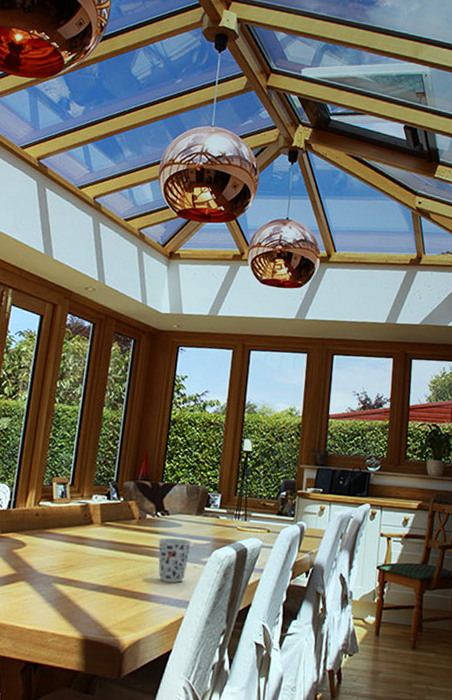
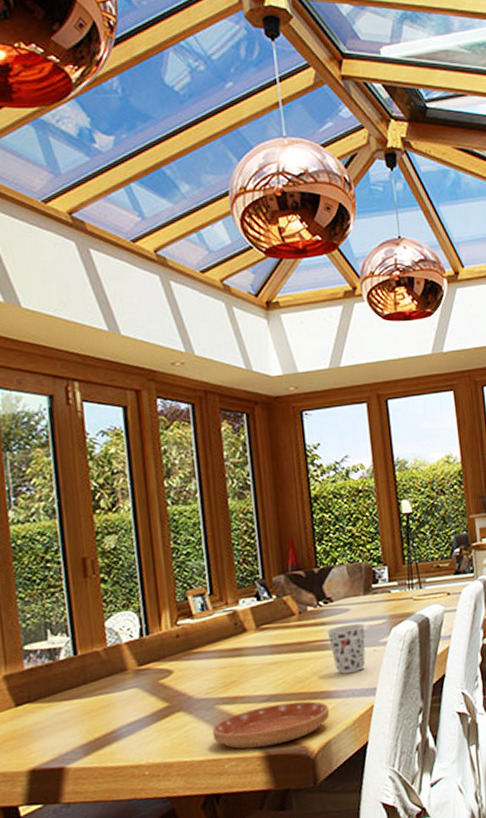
saucer: none [44,594,146,632] -> present [212,701,330,749]

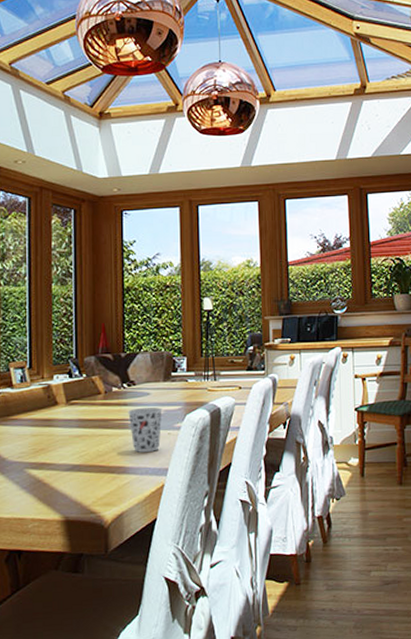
saucer: present [212,701,330,749] -> none [20,473,125,513]

